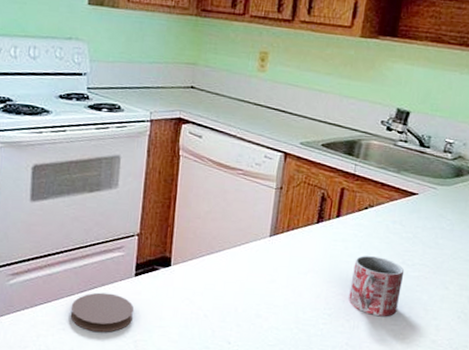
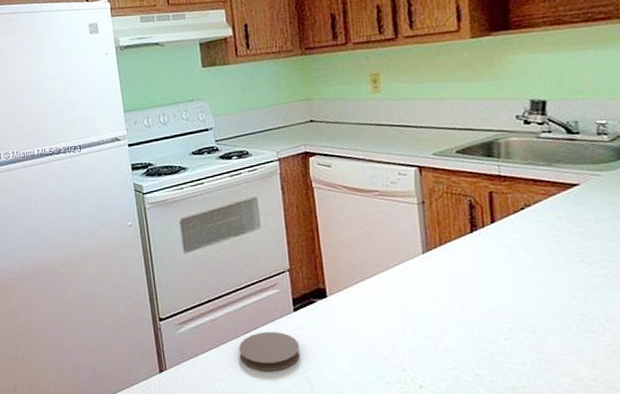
mug: present [348,256,405,317] -> none [524,258,589,325]

